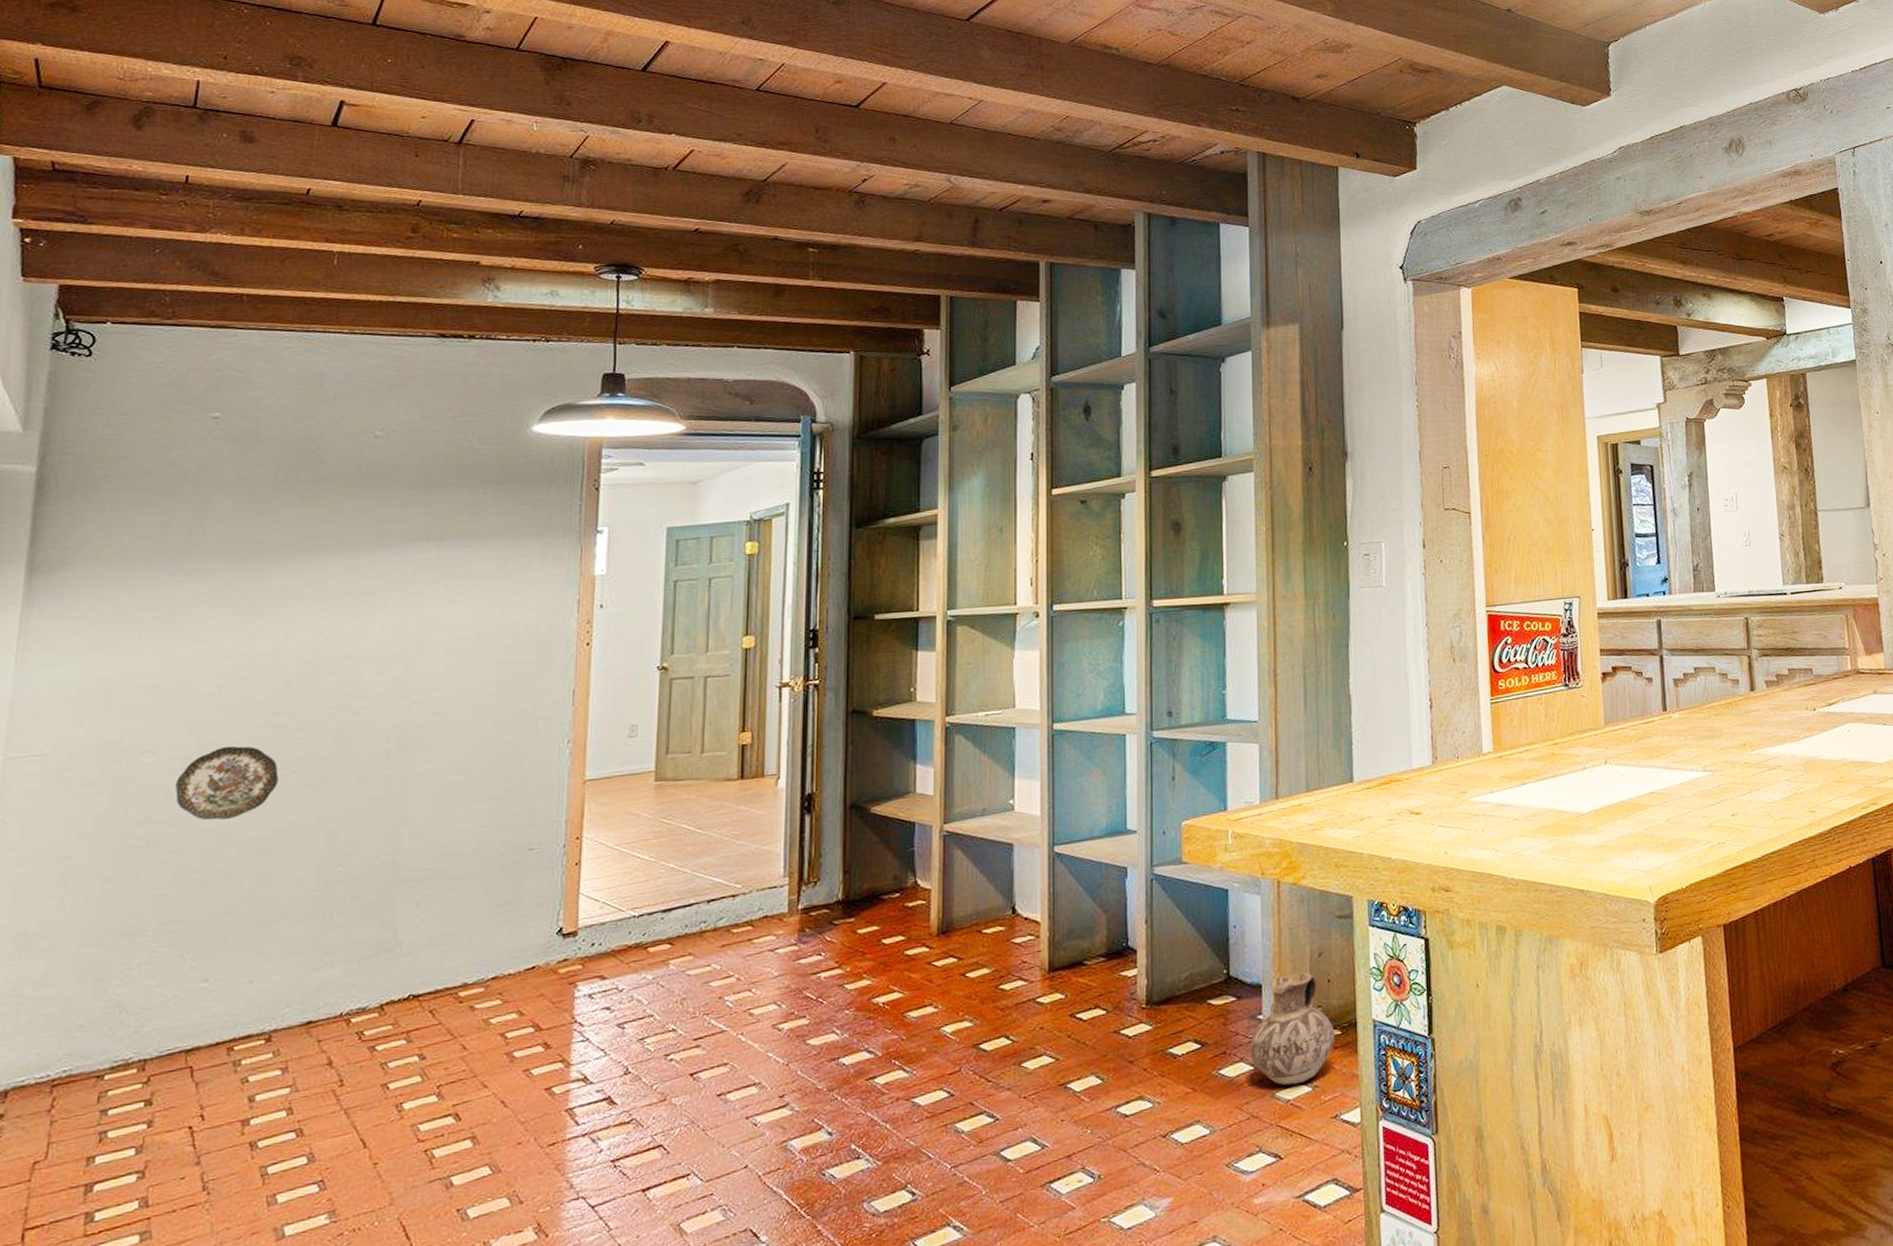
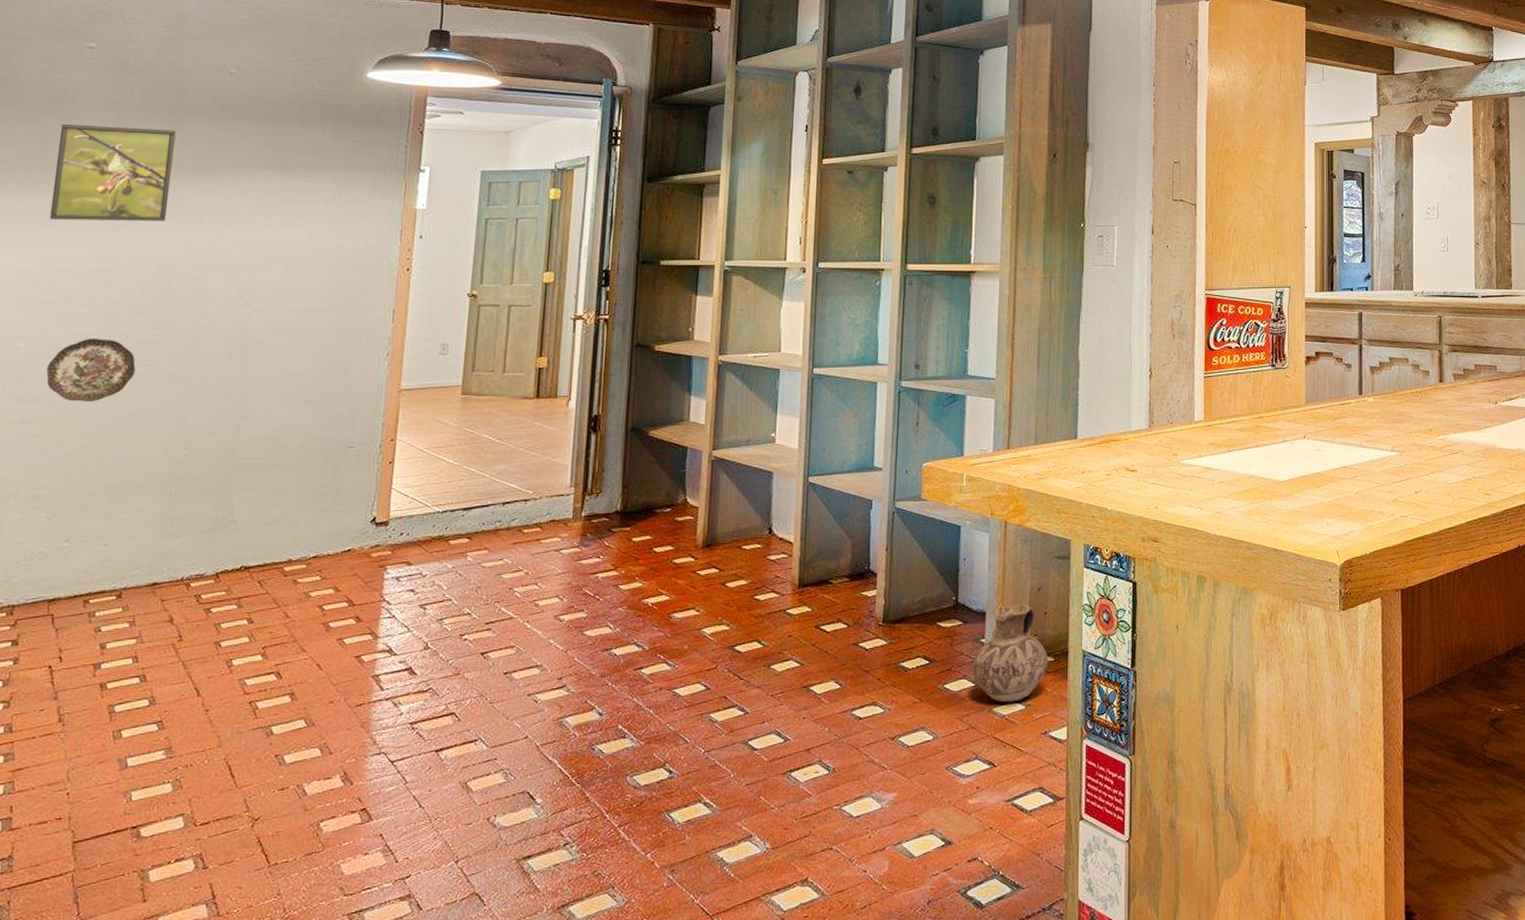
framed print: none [173,504,316,616] -> present [49,125,176,221]

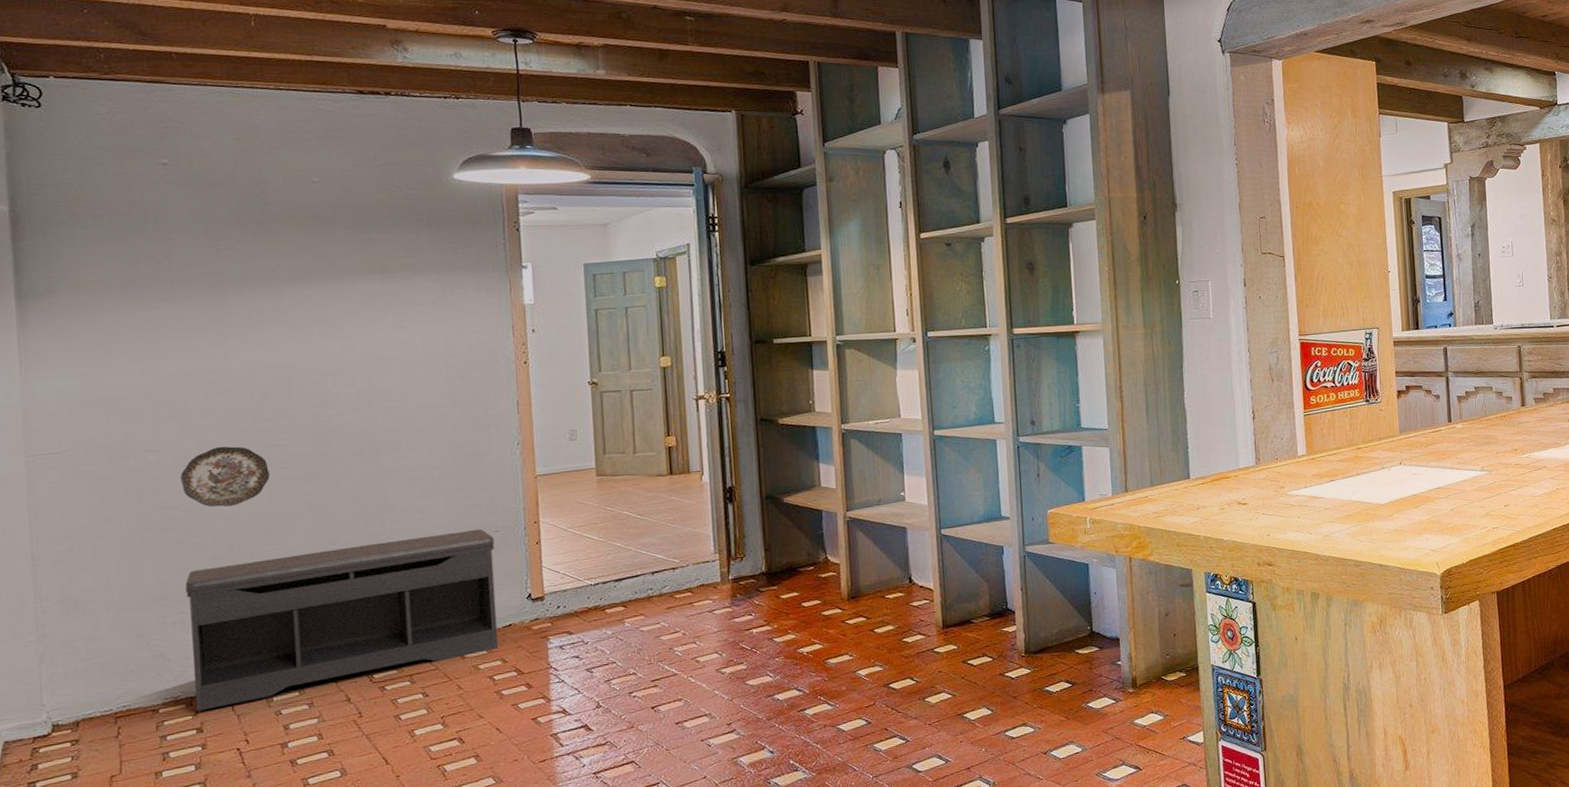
bench: none [15,443,348,622] -> present [185,528,499,711]
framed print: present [49,125,176,221] -> none [148,241,274,336]
ceramic jug: present [972,604,1049,703] -> none [1111,628,1181,715]

